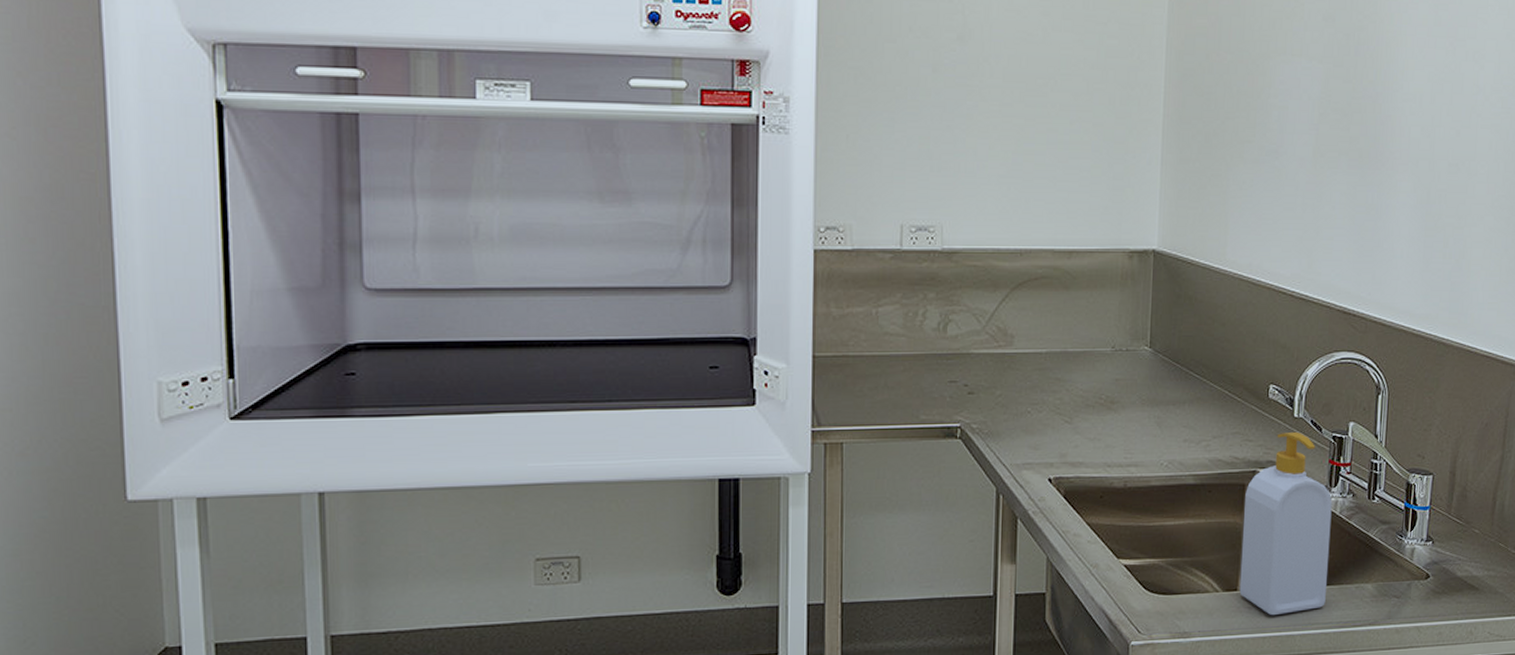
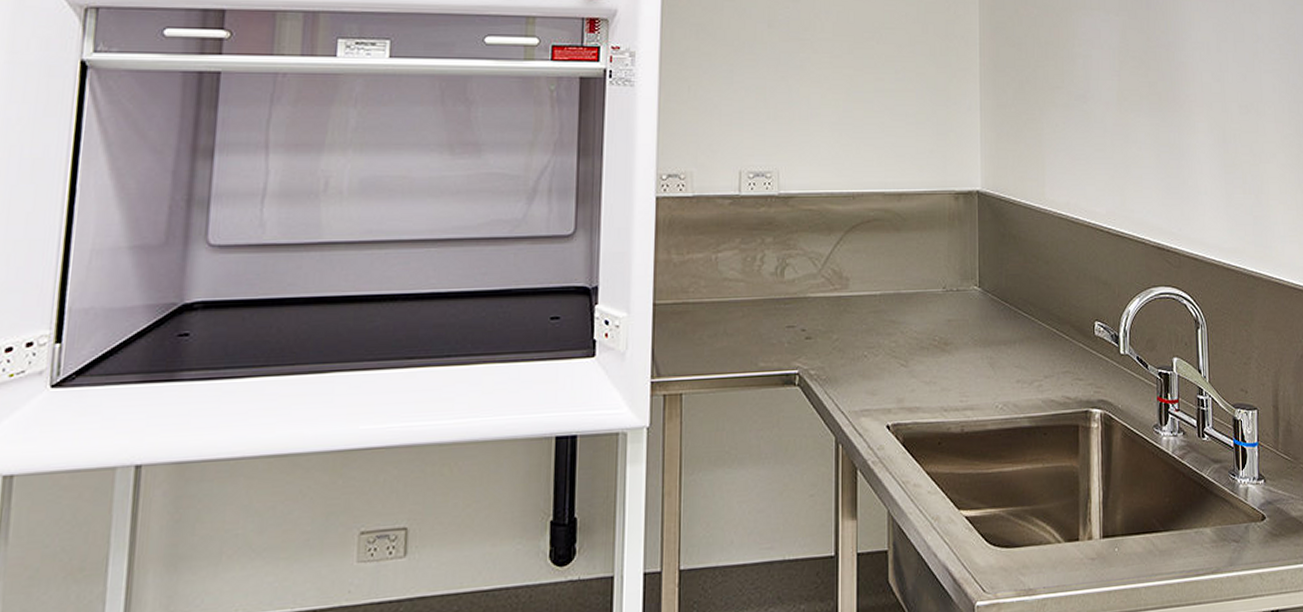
soap bottle: present [1239,432,1332,616] -> none [1079,370,1167,567]

